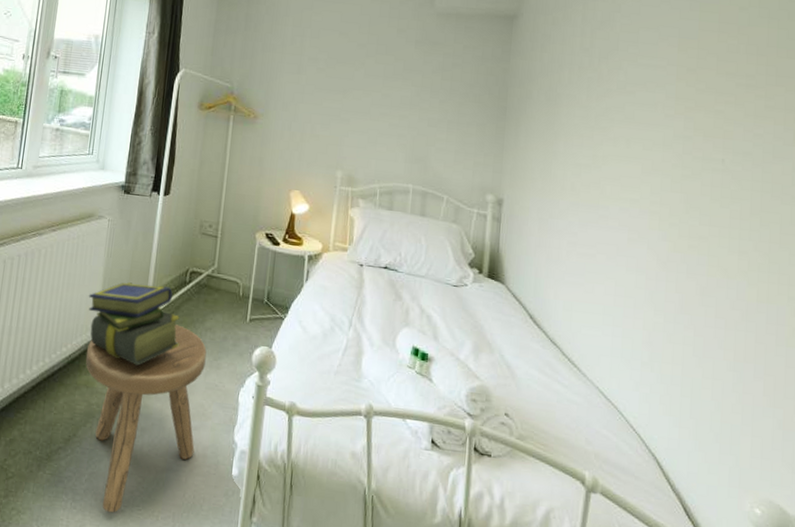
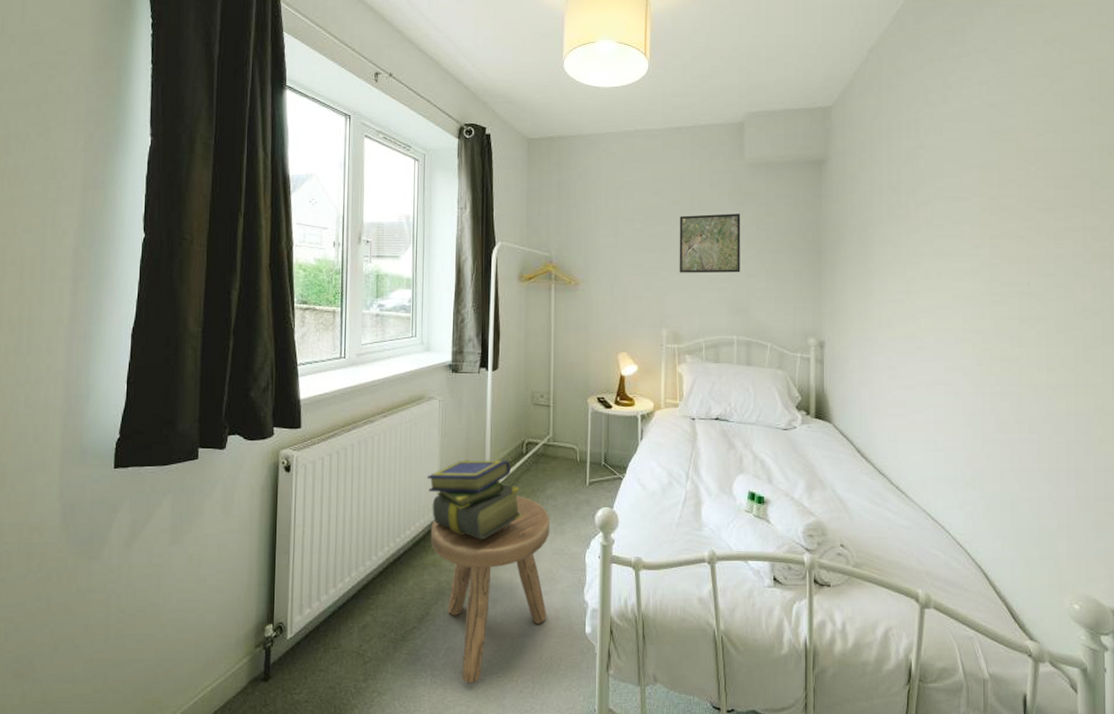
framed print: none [359,59,427,121] -> present [679,213,741,274]

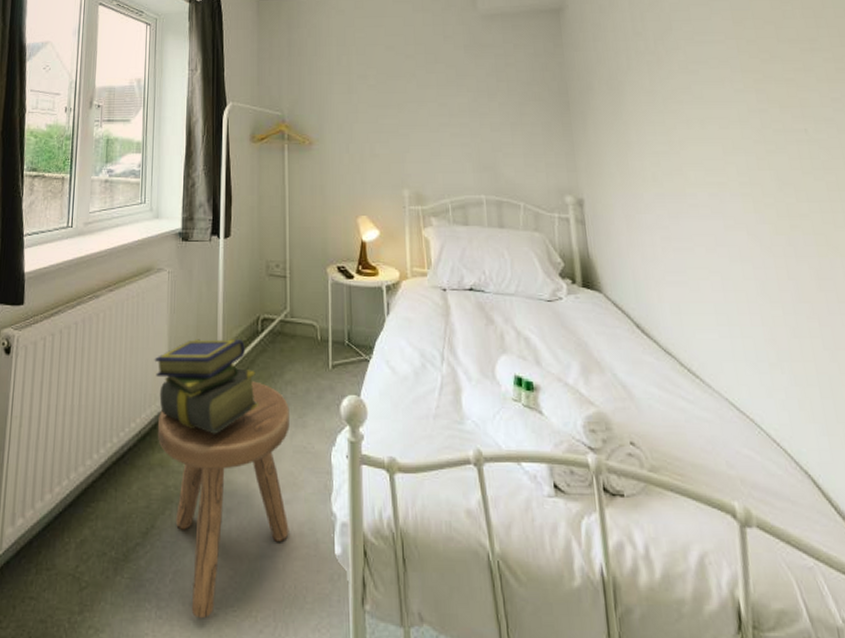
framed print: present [679,213,741,274] -> none [414,66,484,129]

